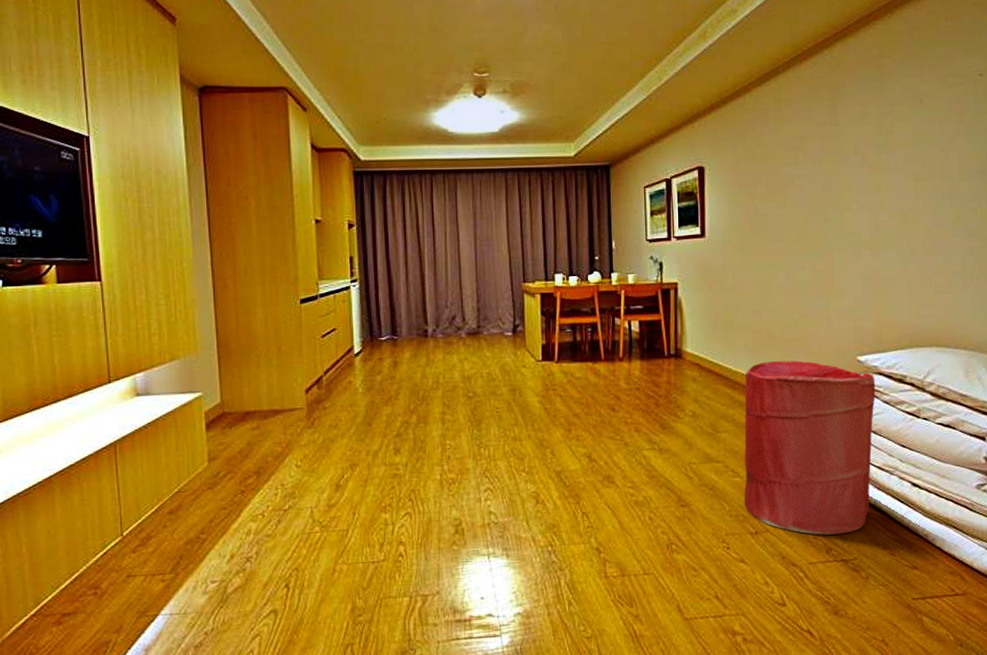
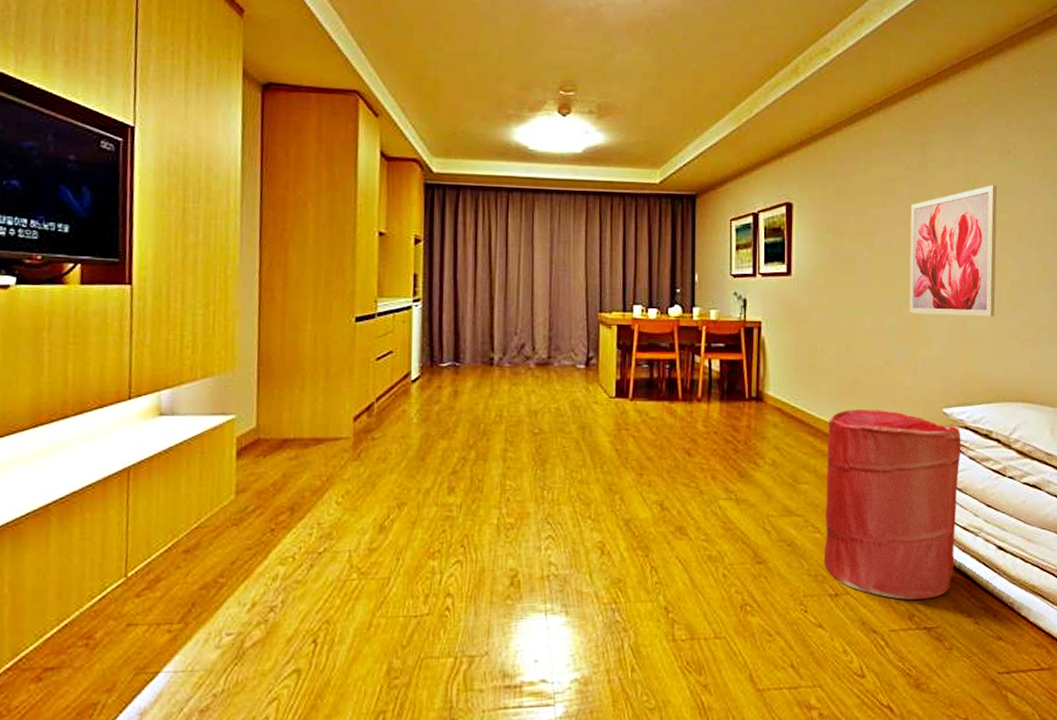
wall art: none [822,136,910,267] -> present [909,185,998,317]

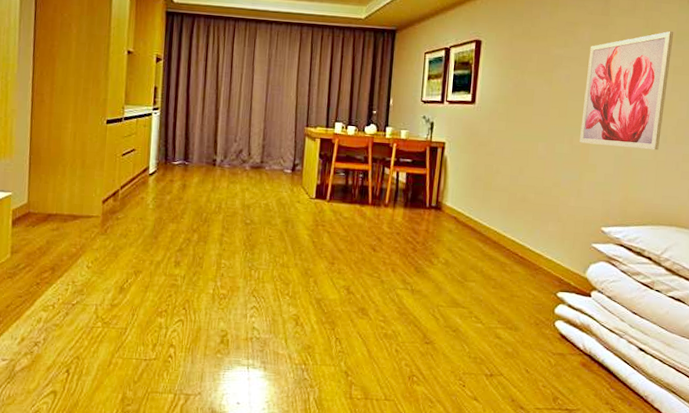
laundry hamper: present [824,410,961,600] -> none [483,222,616,386]

